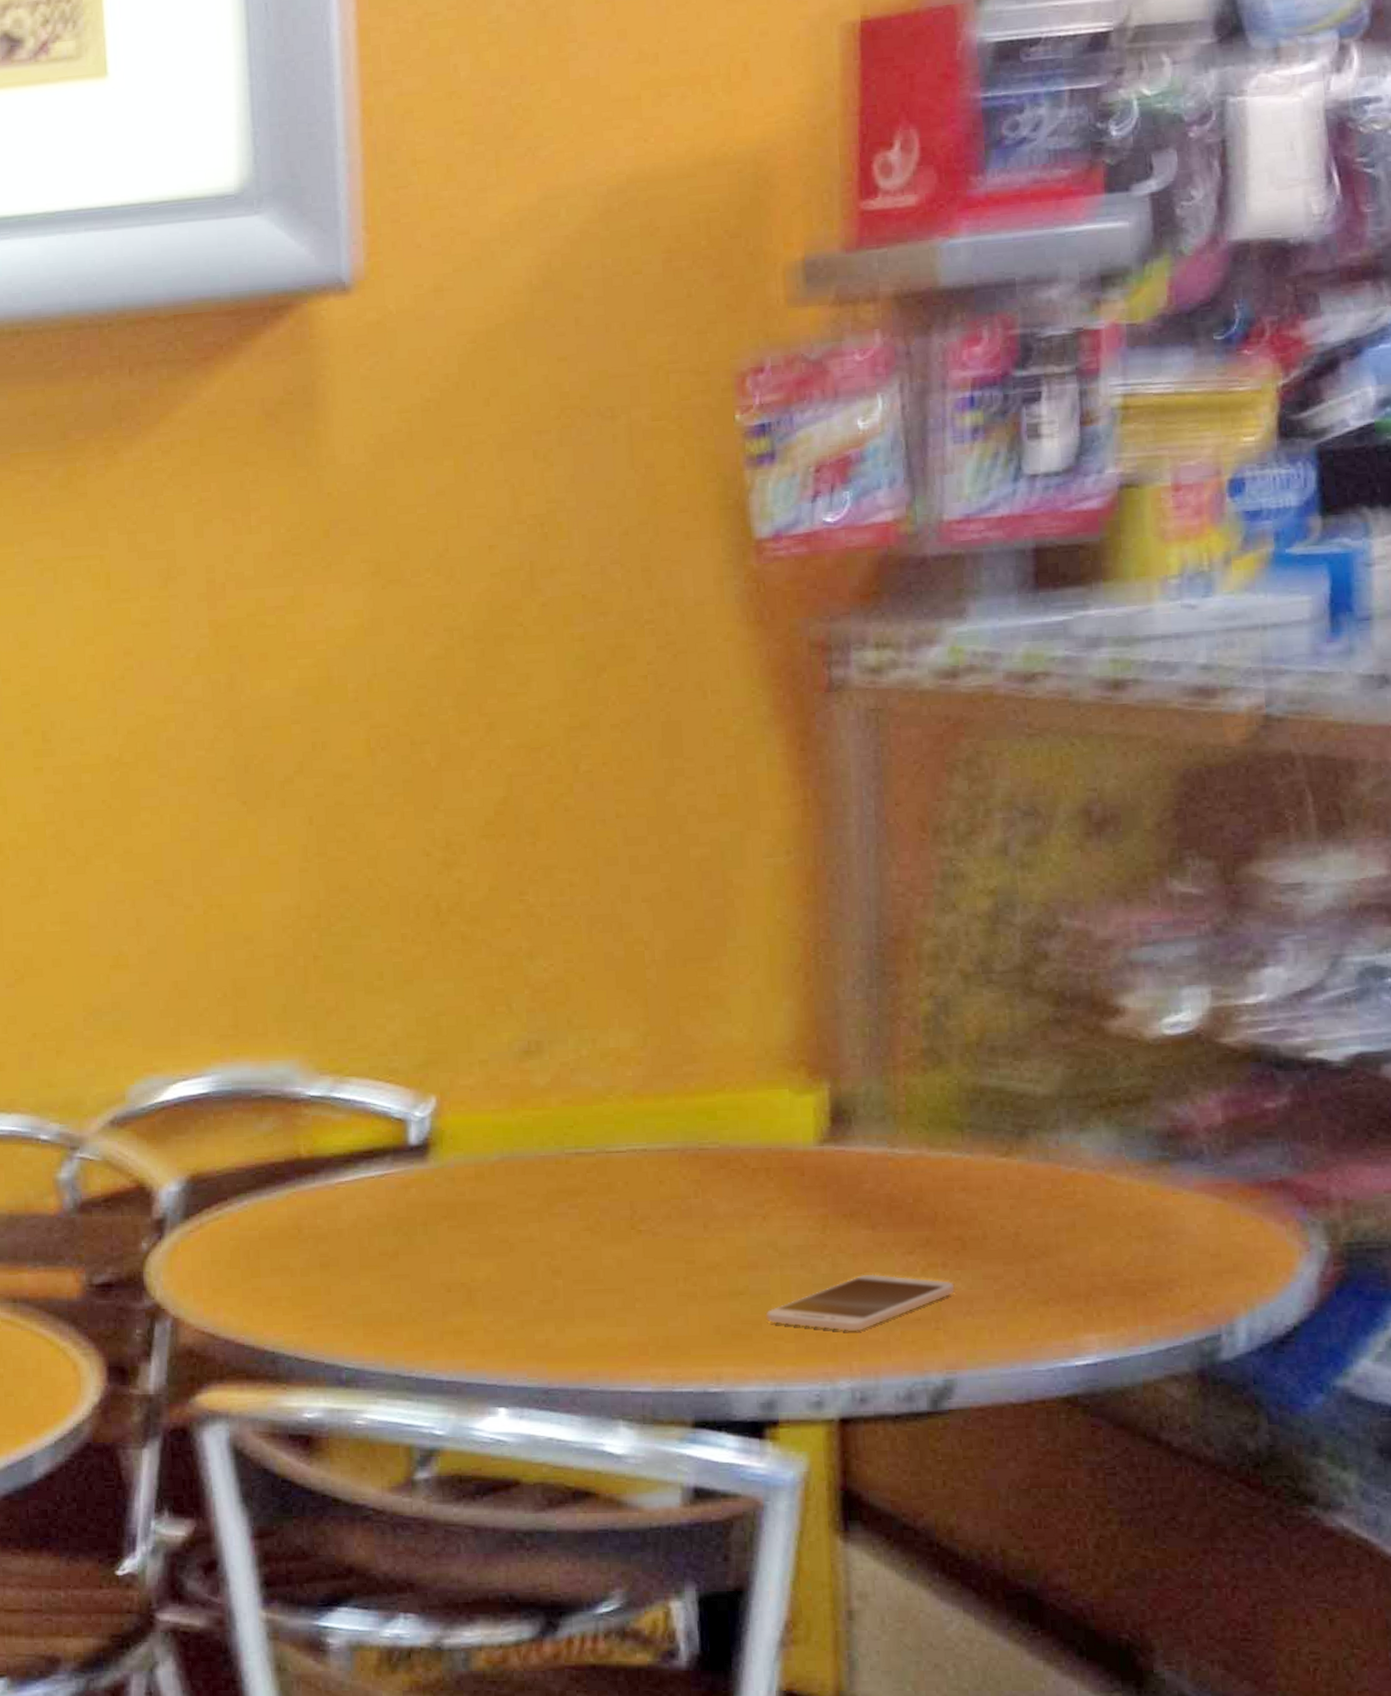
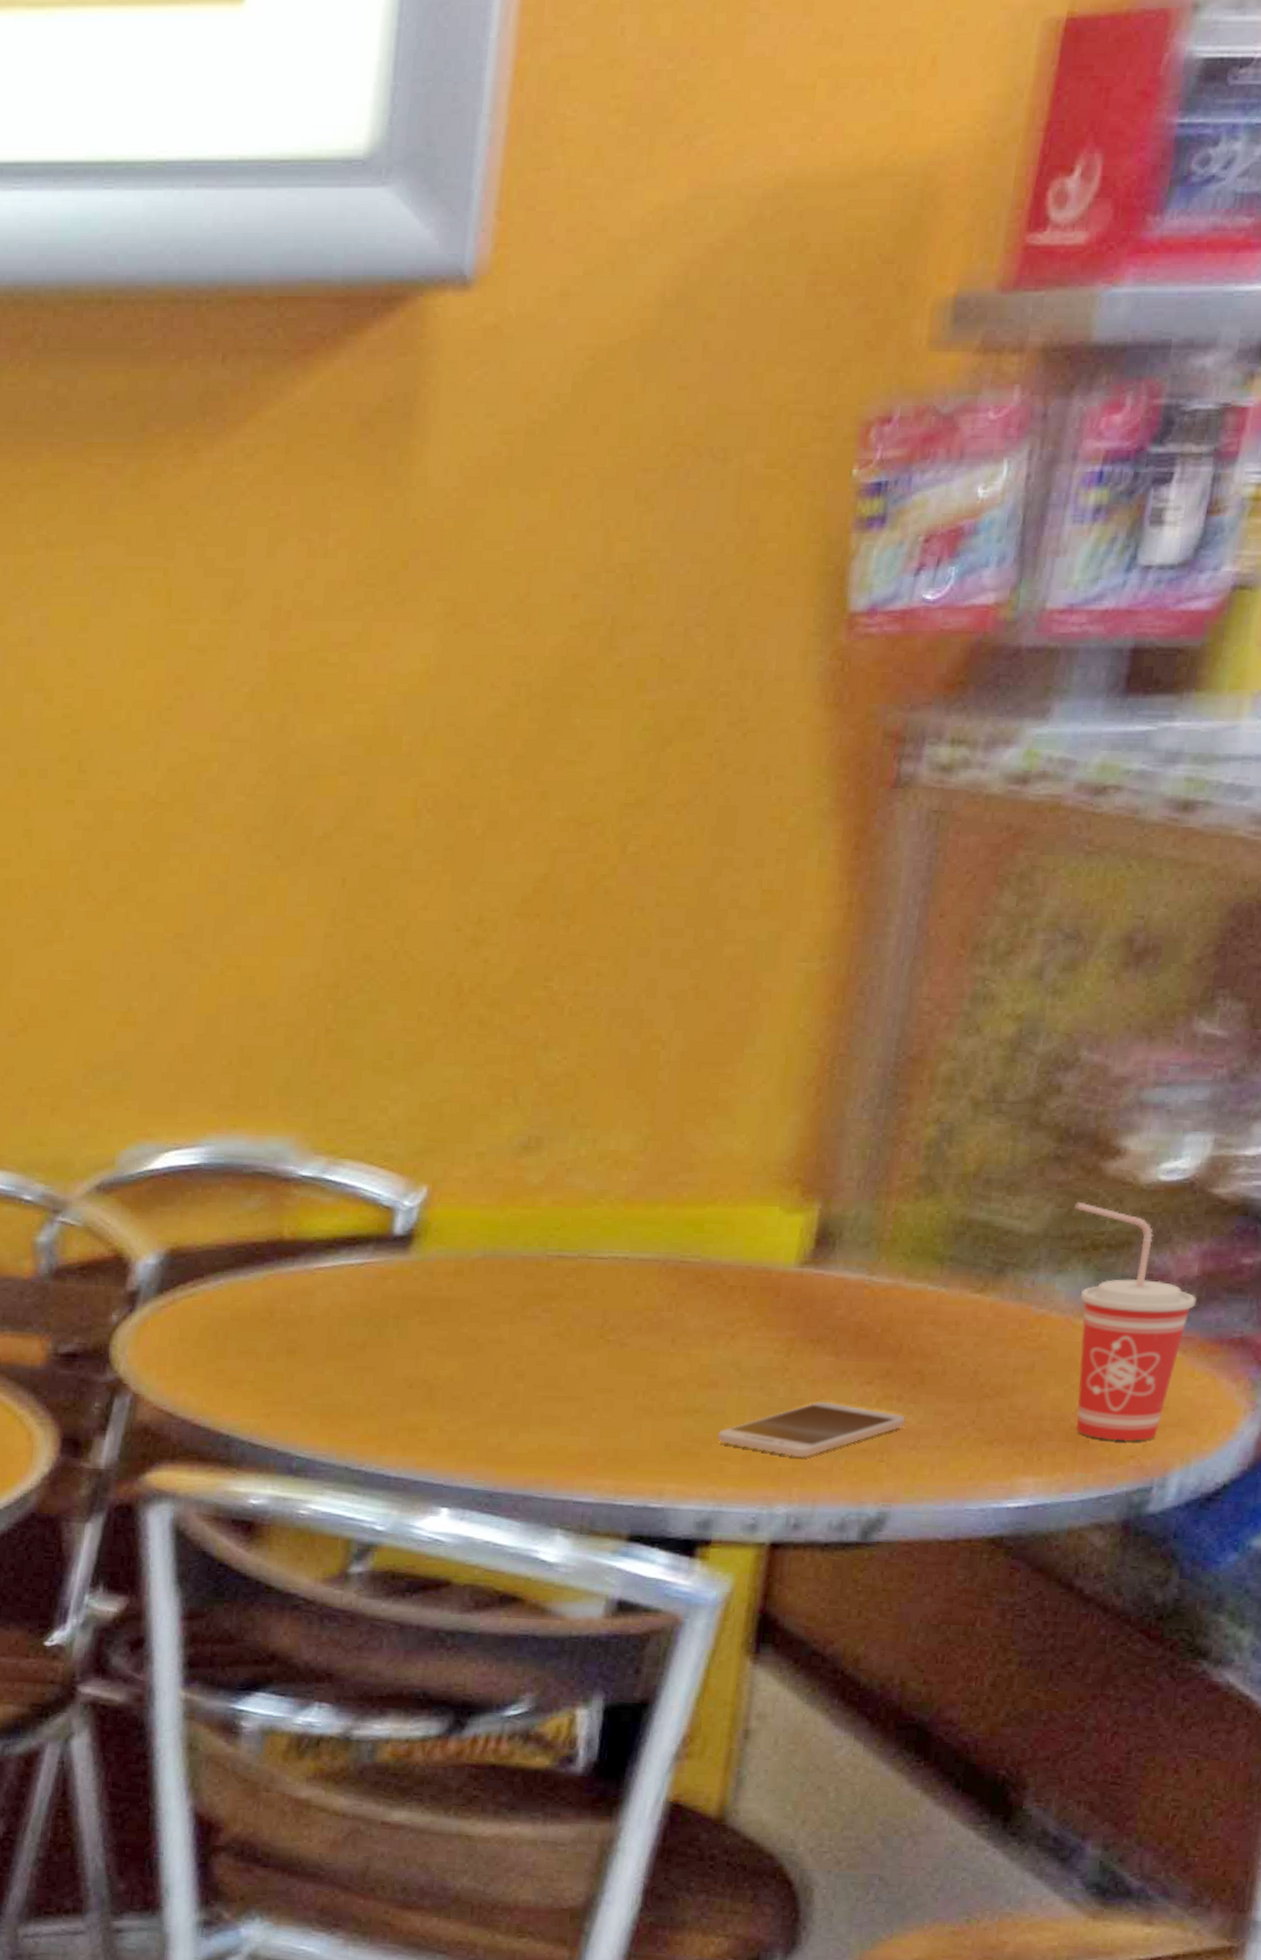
beverage cup: none [1084,1061,1227,1291] -> present [1074,1201,1197,1441]

